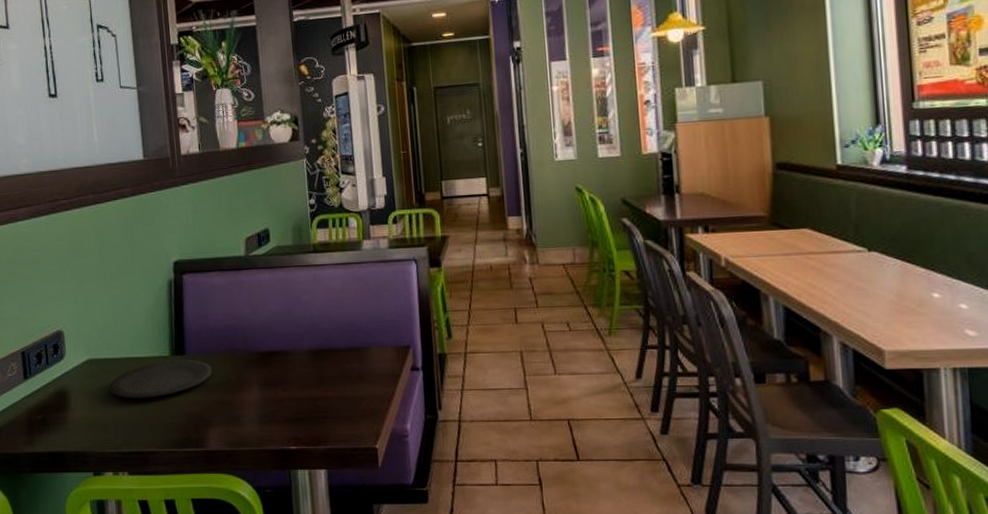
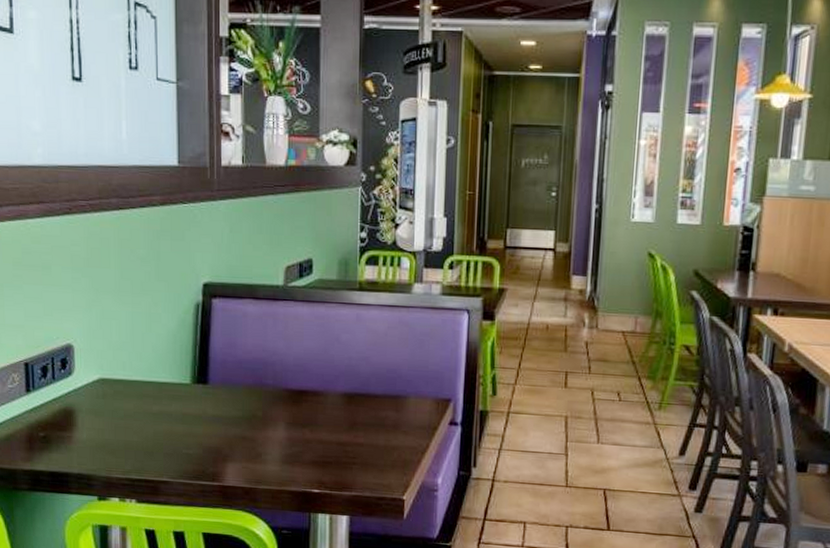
plate: present [110,359,212,399] -> none [122,388,236,426]

